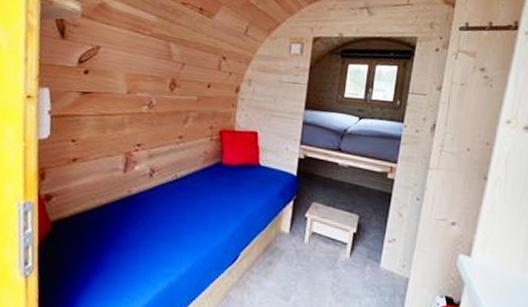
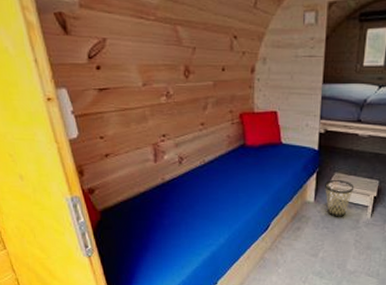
wastebasket: none [301,209,333,254] -> present [325,179,355,217]

